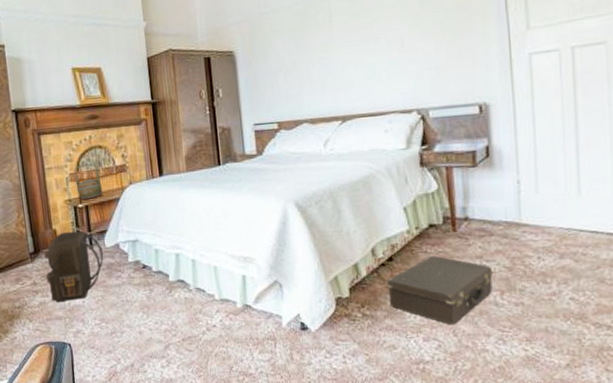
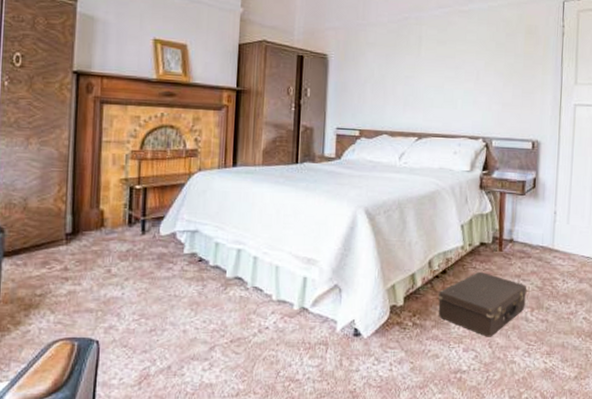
backpack: present [43,230,104,303] -> none [81,213,156,293]
decorative basket: present [74,161,103,200] -> none [136,139,167,181]

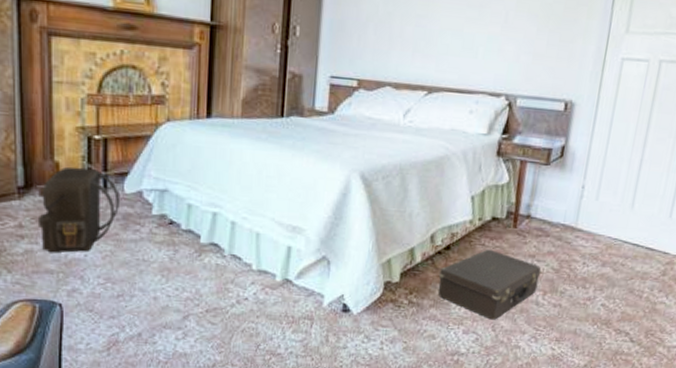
backpack: none [81,213,156,293] -> present [37,166,121,253]

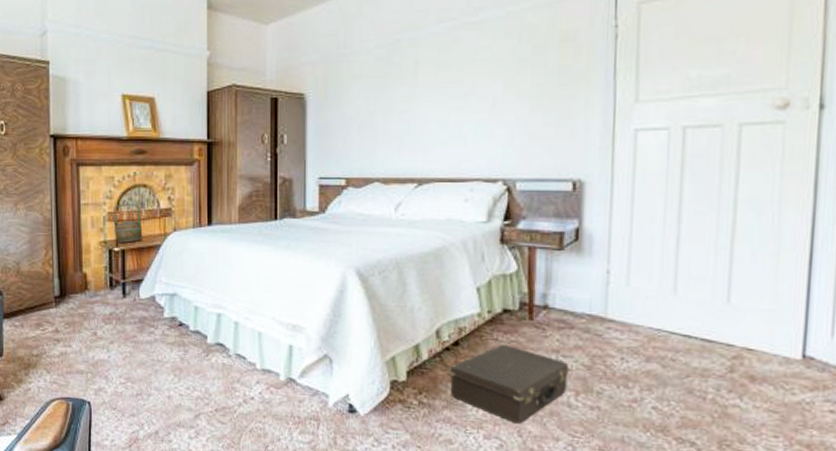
backpack: present [37,166,121,253] -> none [69,276,137,355]
decorative basket: none [94,81,130,131] -> present [113,200,143,243]

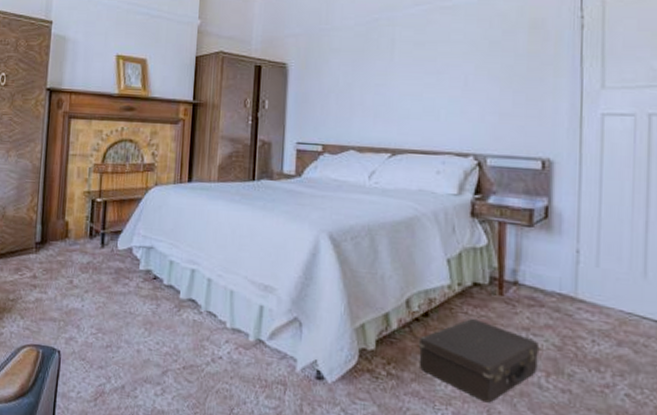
decorative basket: present [113,200,143,243] -> none [98,153,126,195]

